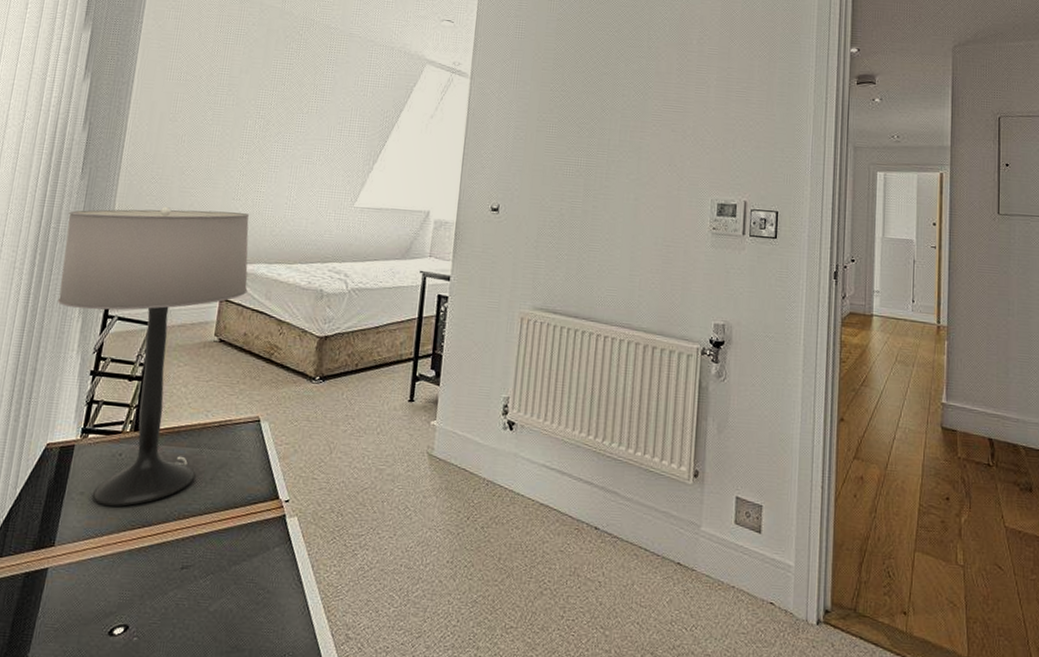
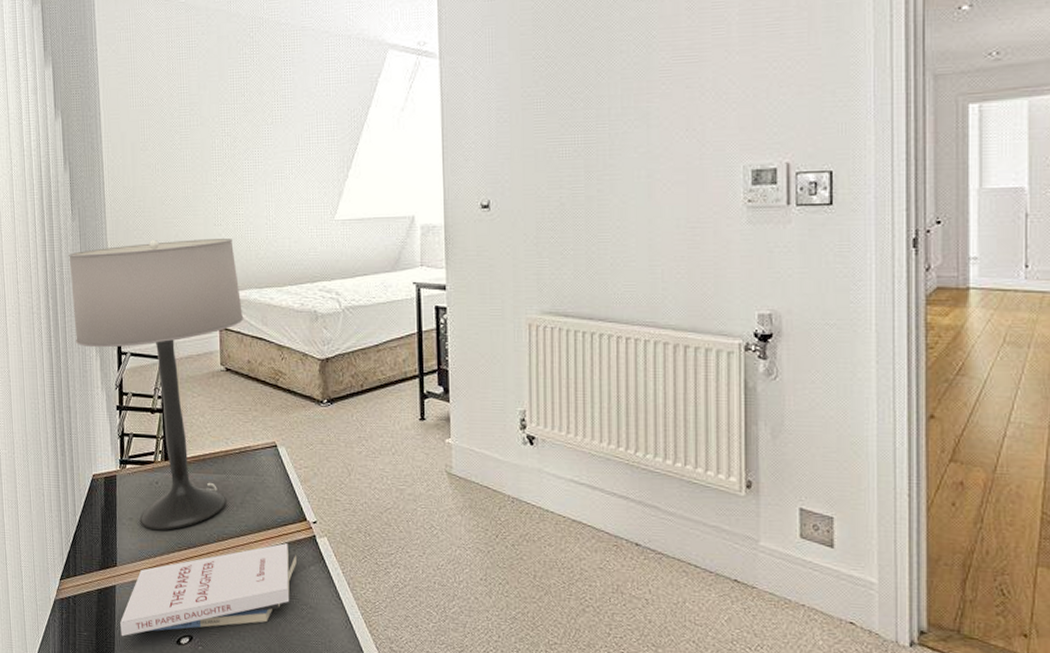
books: none [42,522,262,628] -> present [120,543,297,637]

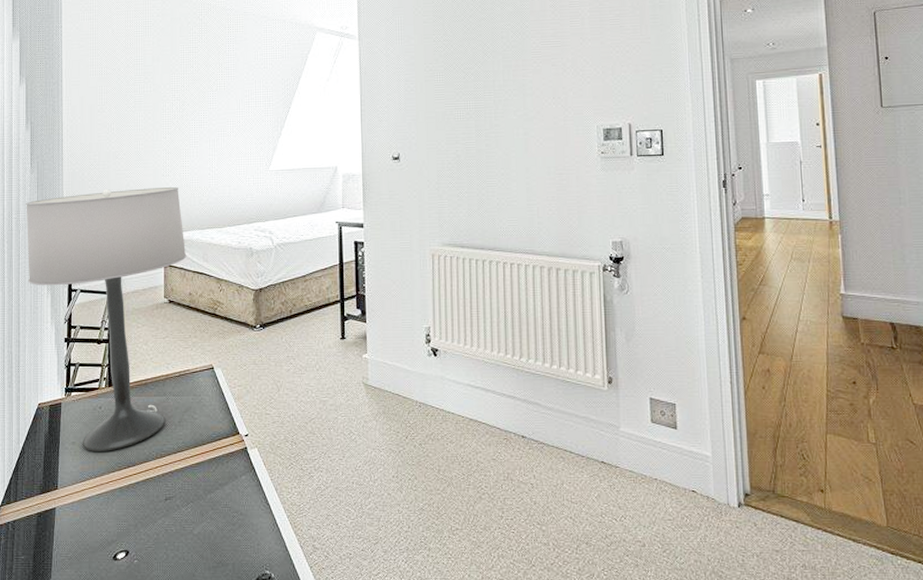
books: present [120,543,297,637] -> none [58,456,229,557]

